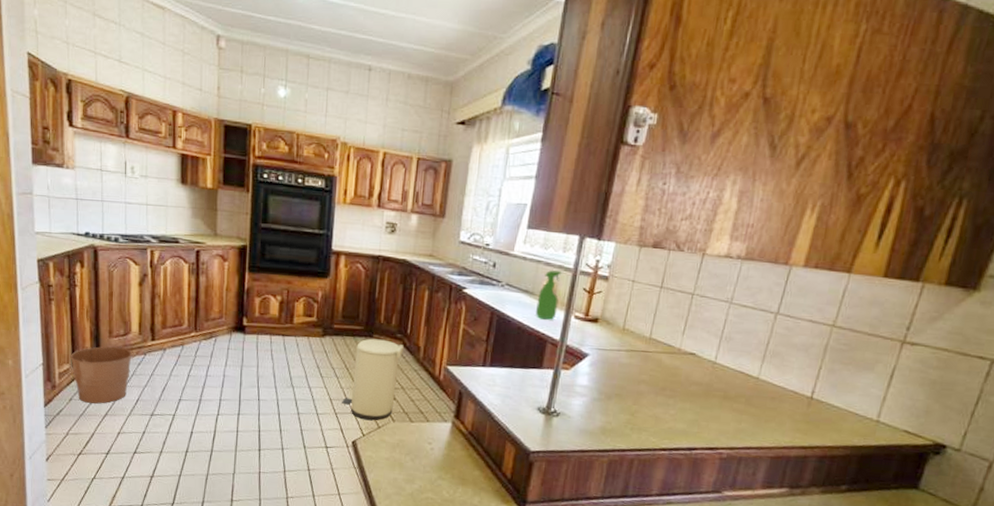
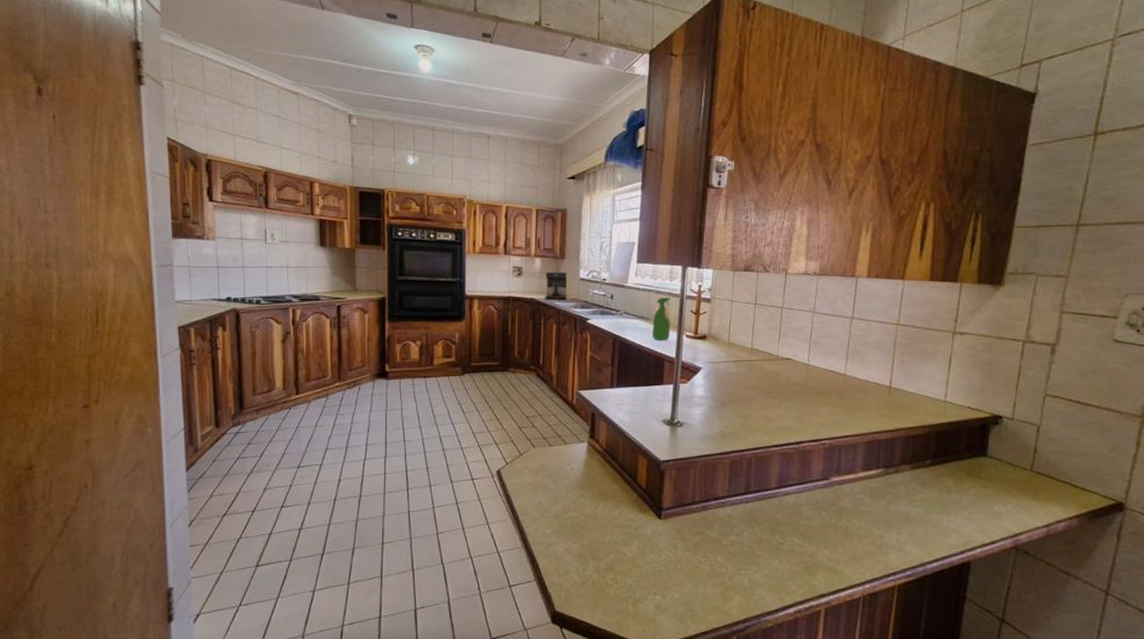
bucket: present [70,346,135,404] -> none [213,403,280,462]
pedal bin: present [342,338,404,421] -> none [484,372,538,449]
coffee maker: none [419,230,447,264] -> present [545,271,568,300]

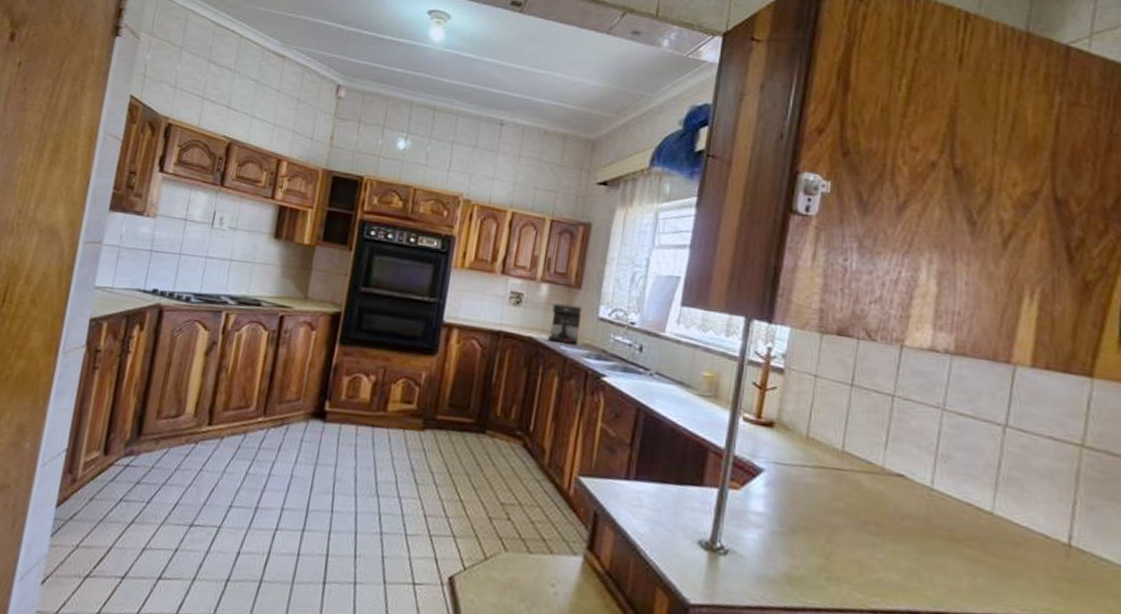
spray bottle: present [652,297,671,341] -> none [693,358,726,421]

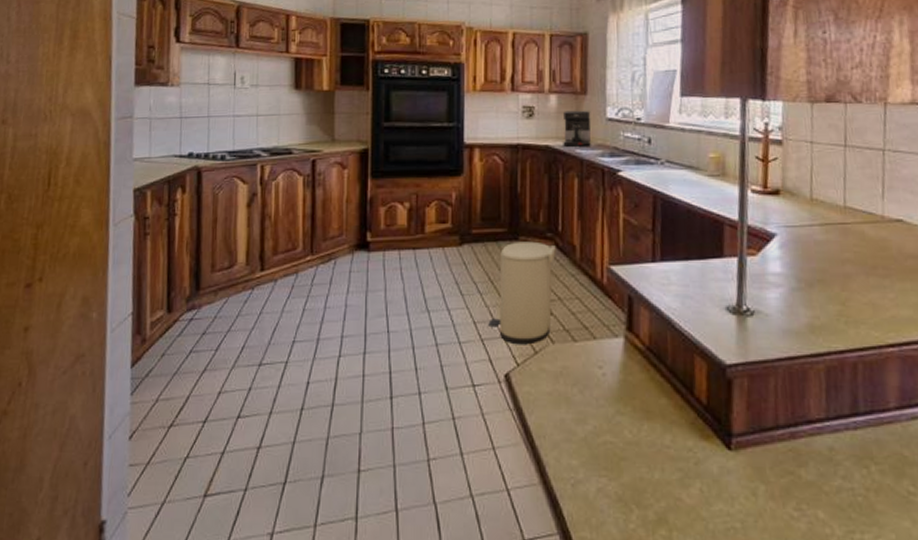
pedal bin: none [439,435,524,550] -> present [488,241,556,345]

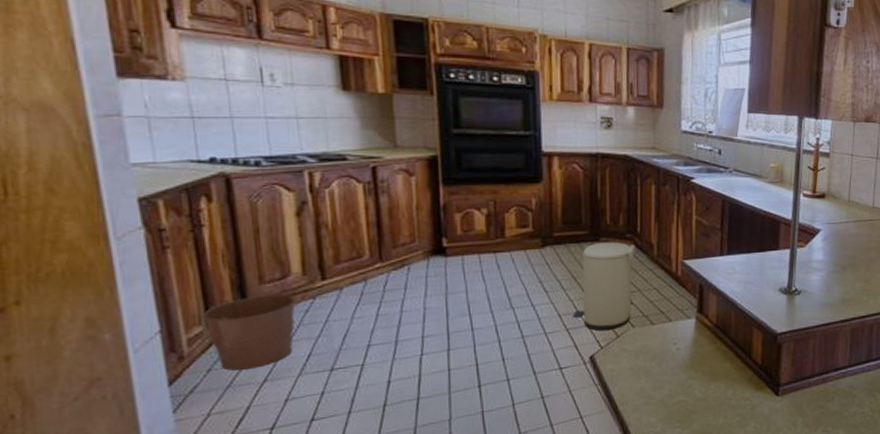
bucket: none [165,281,242,357] -> present [202,293,300,371]
coffee maker: present [563,110,592,147] -> none [641,122,668,156]

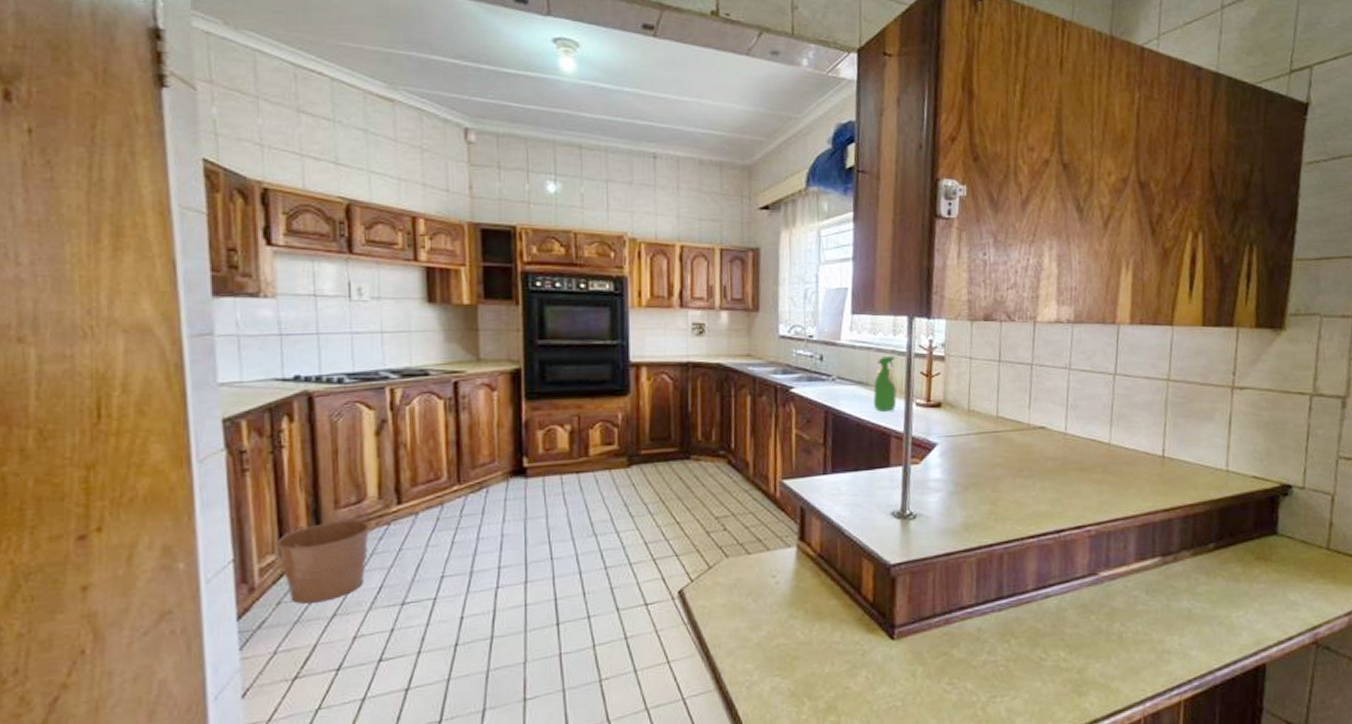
pedal bin: present [573,242,635,331] -> none [660,459,729,562]
spray bottle: none [766,152,787,201] -> present [873,356,897,412]

